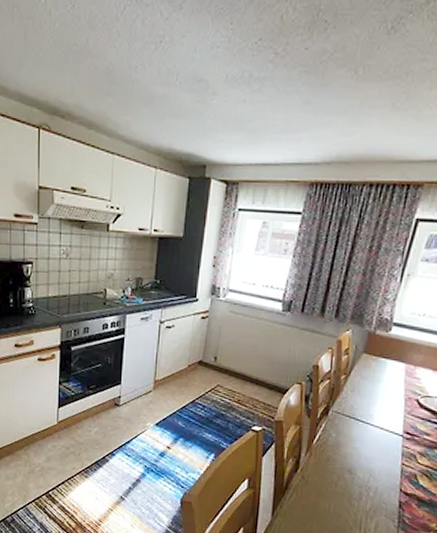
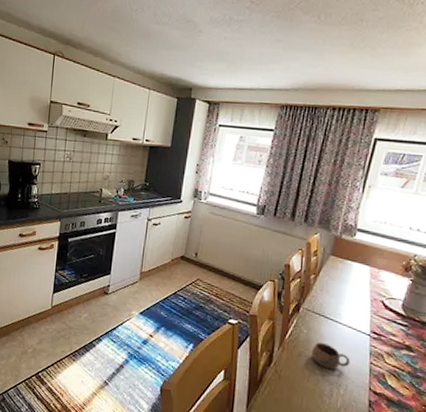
cup: none [340,446,382,473] -> present [311,342,351,370]

